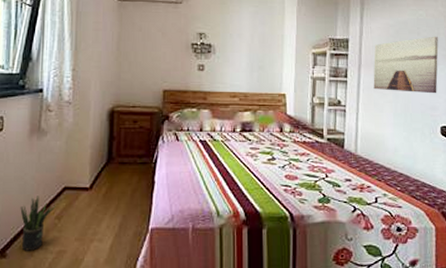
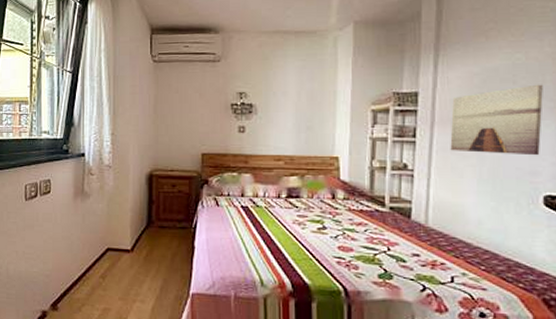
potted plant: present [20,196,56,251] -> none [68,255,100,306]

